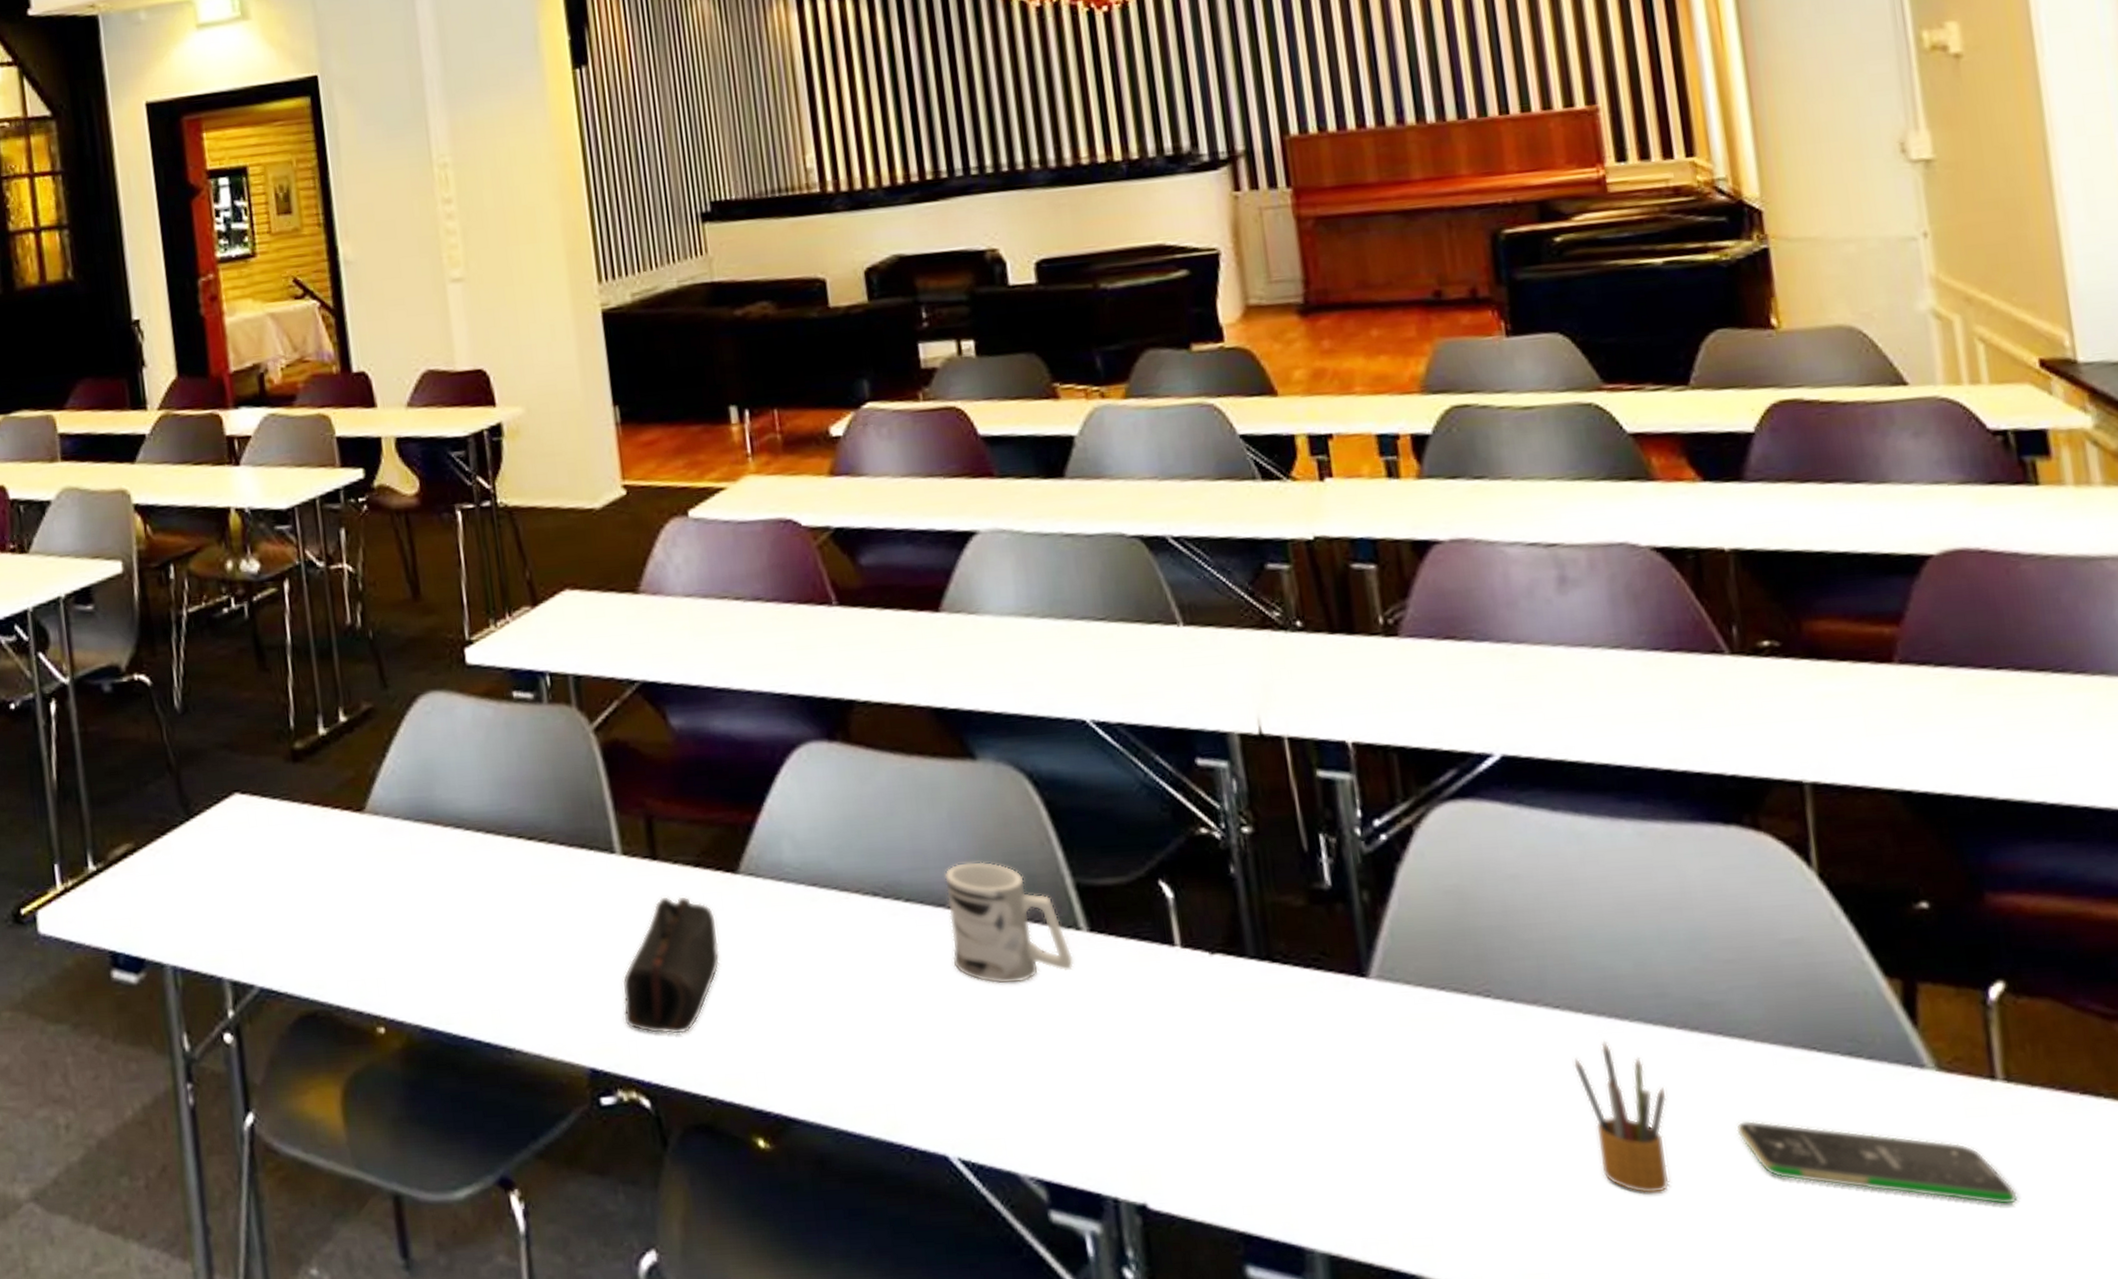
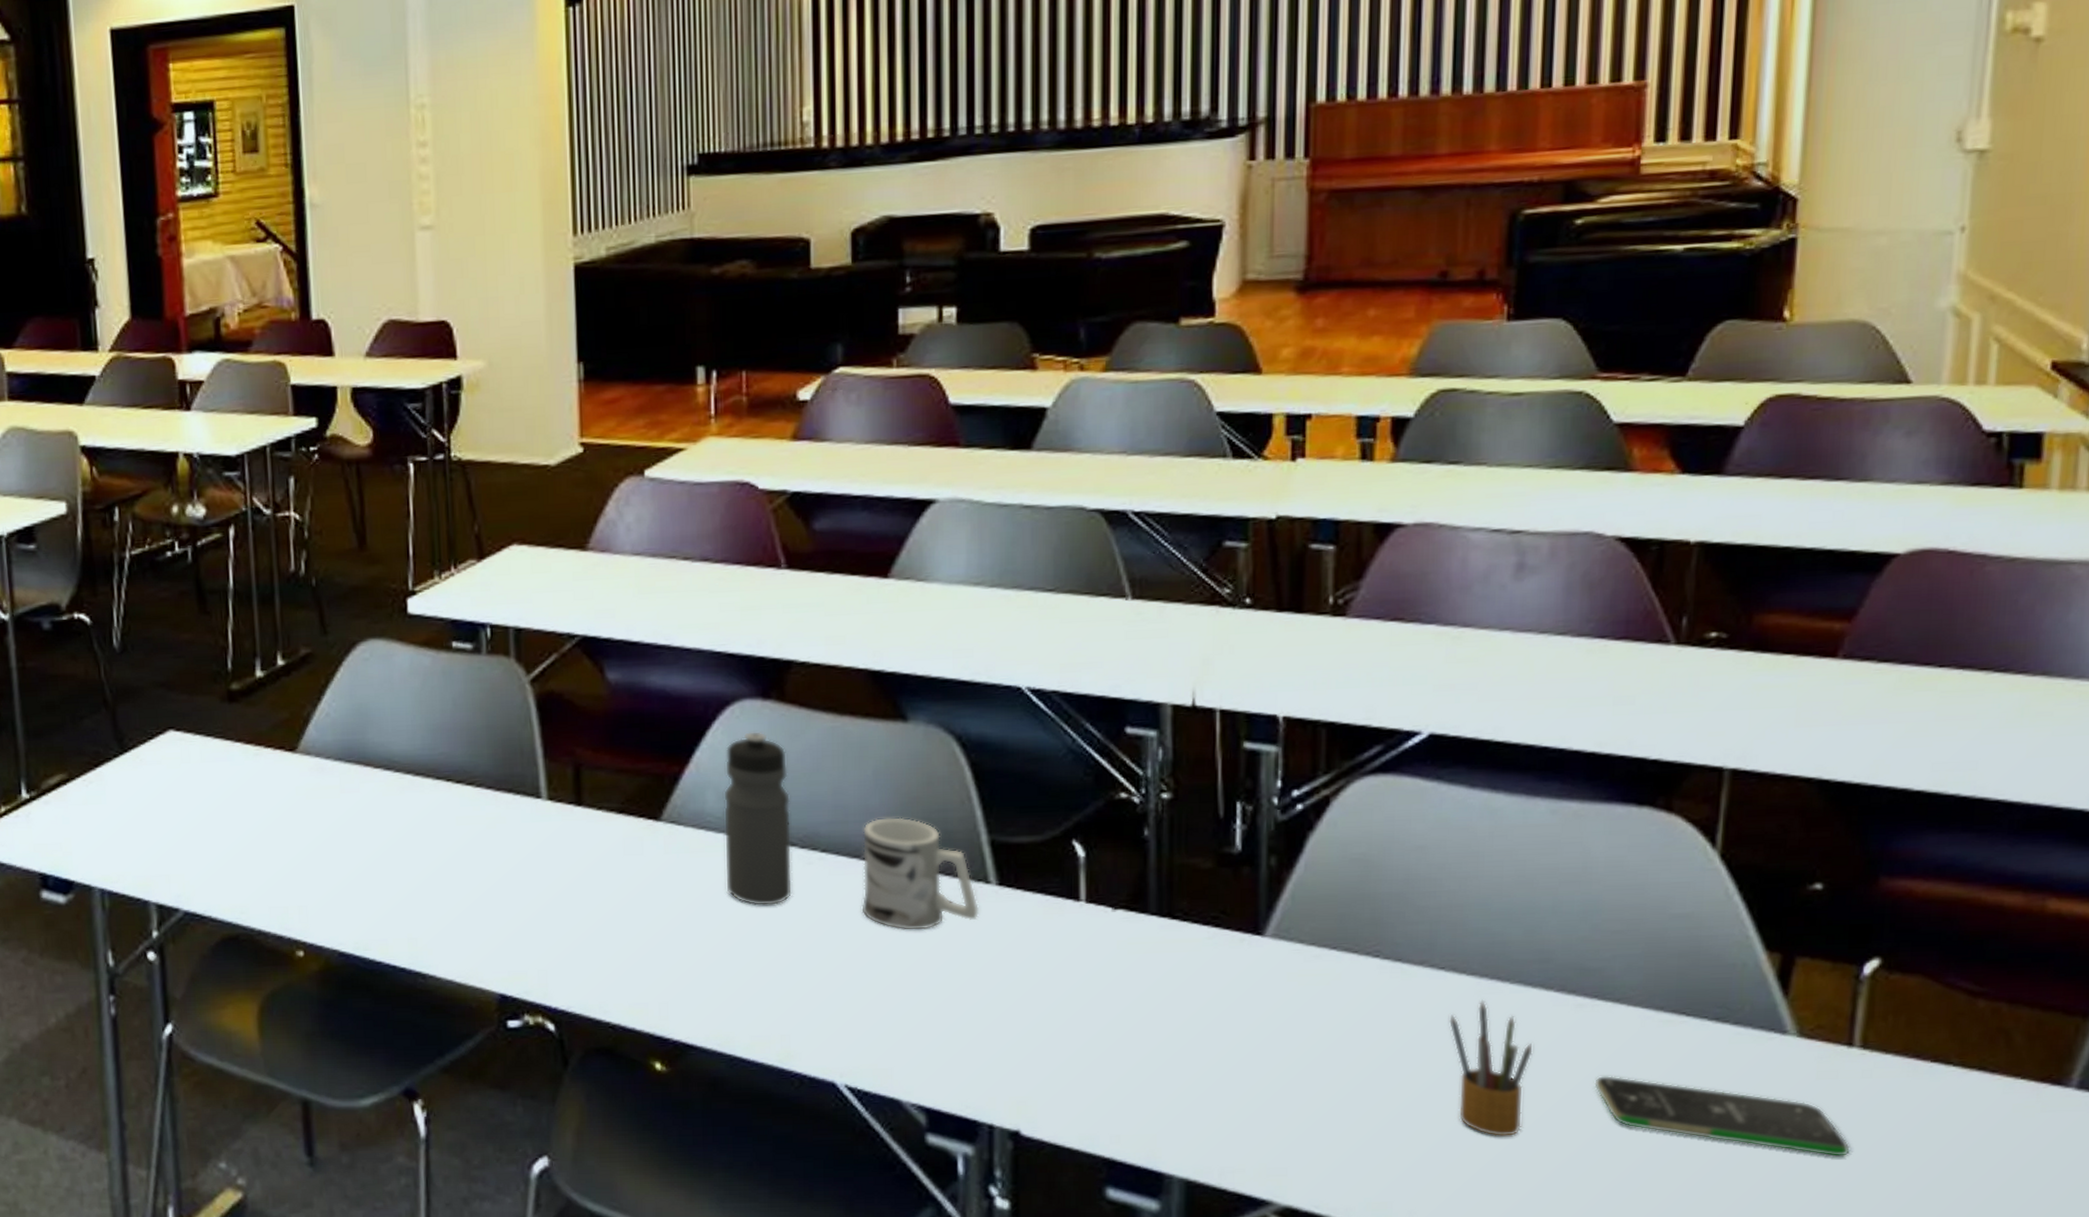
pencil case: present [622,896,720,1034] -> none [536,840,636,966]
water bottle: none [796,774,881,963] -> present [723,730,793,907]

